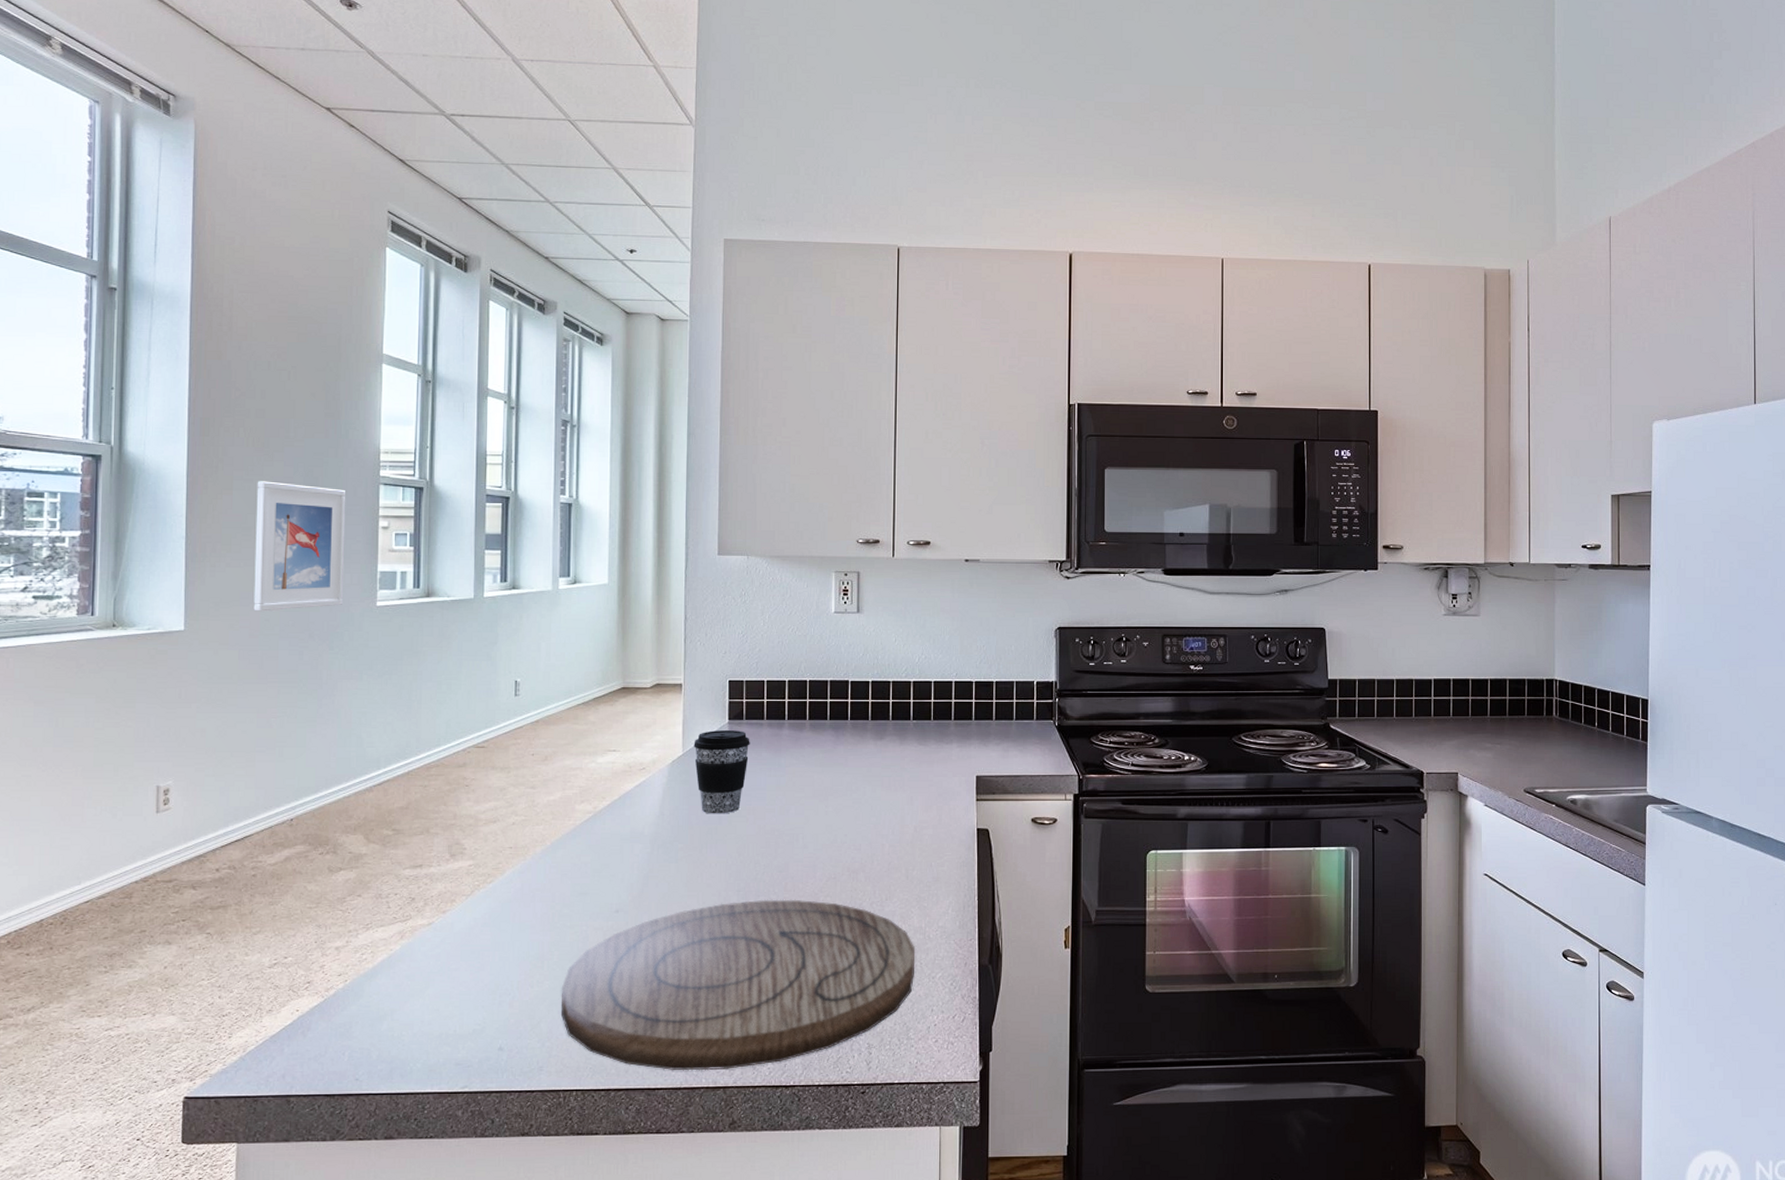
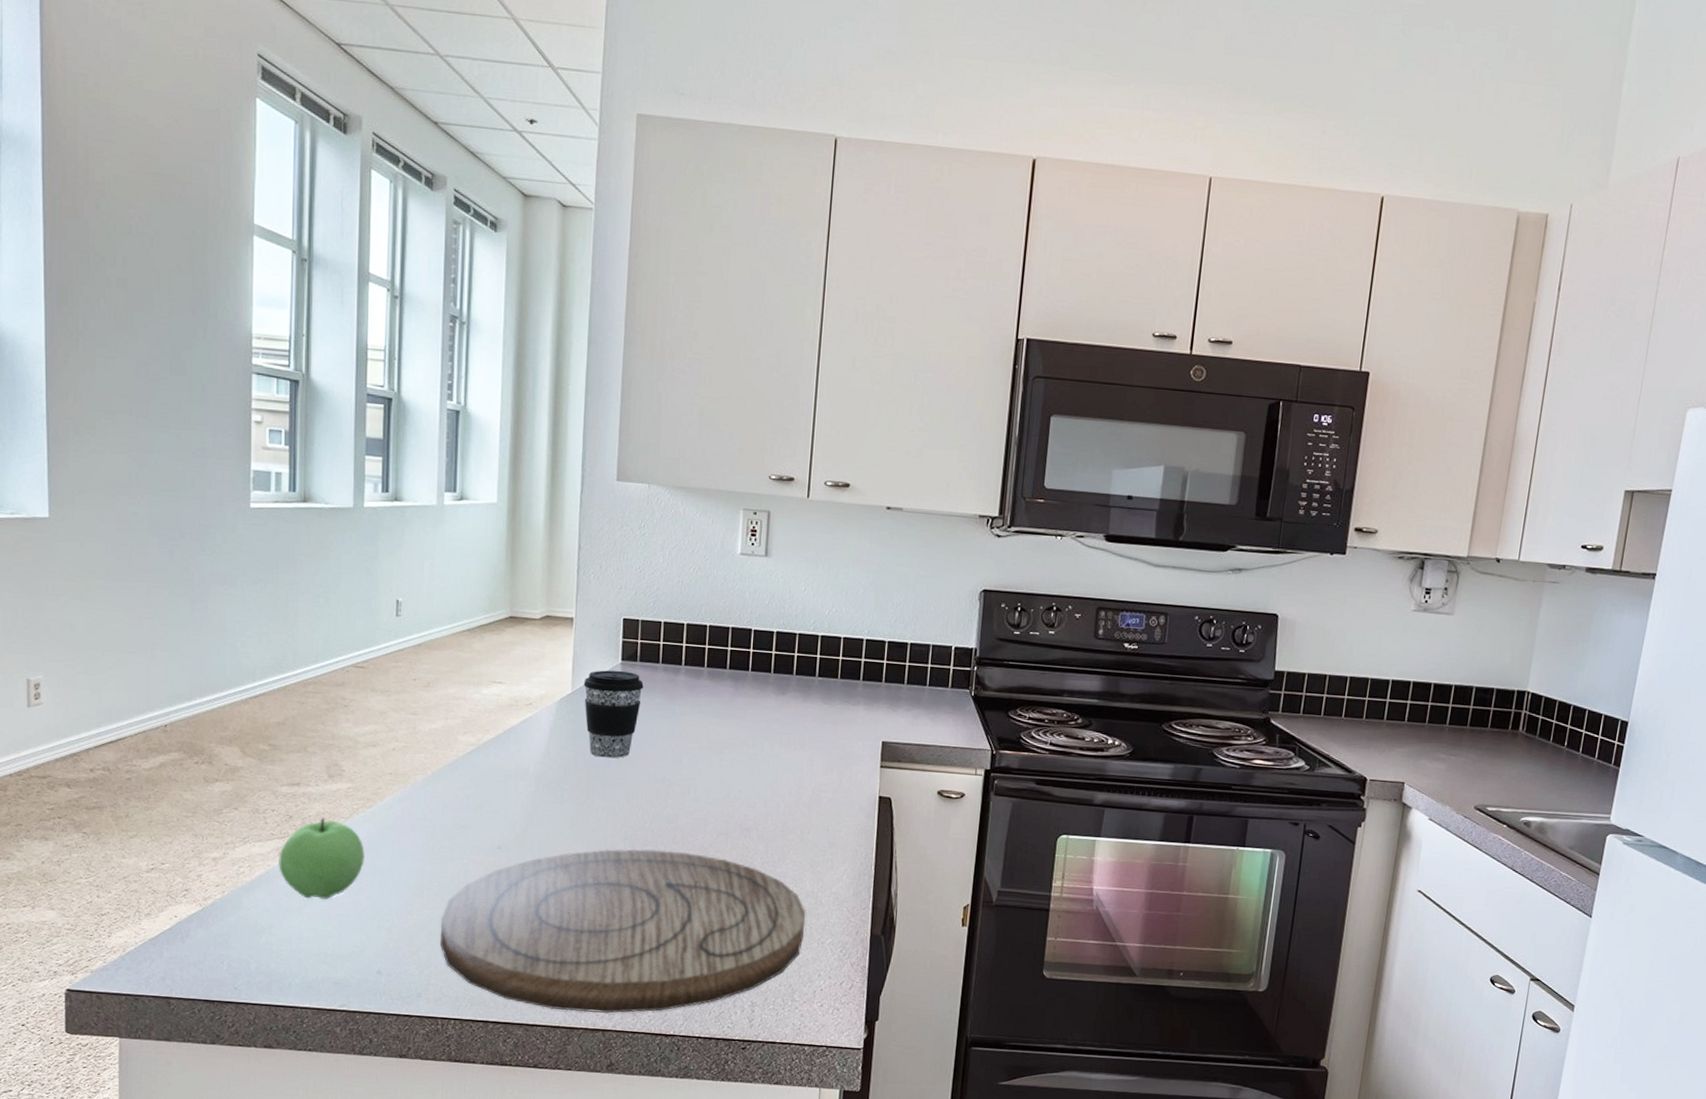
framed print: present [253,481,346,612] -> none [120,359,216,505]
apple: none [401,897,487,980] -> present [279,818,366,899]

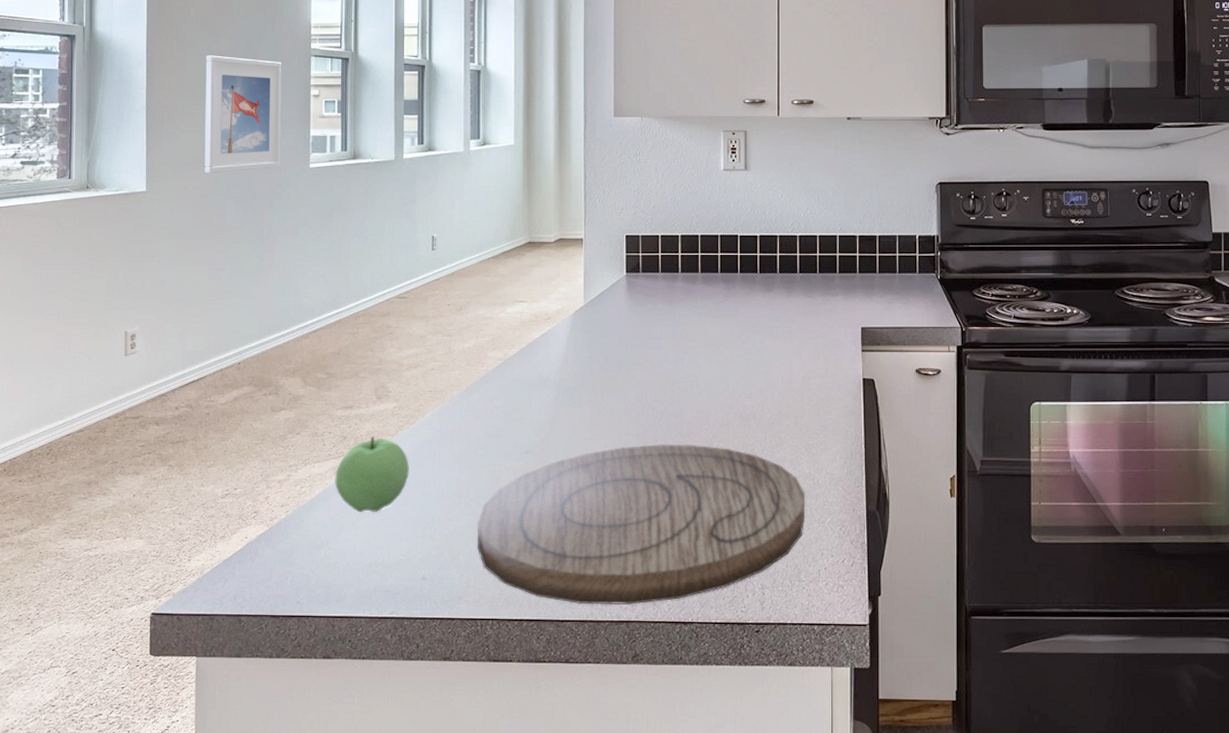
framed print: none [120,359,216,505] -> present [204,55,282,174]
coffee cup: present [583,670,644,759] -> none [594,282,646,362]

